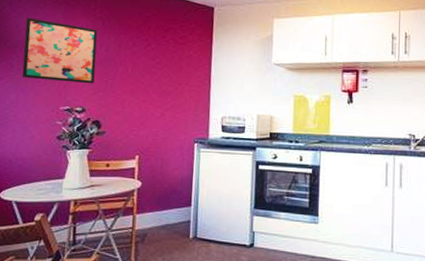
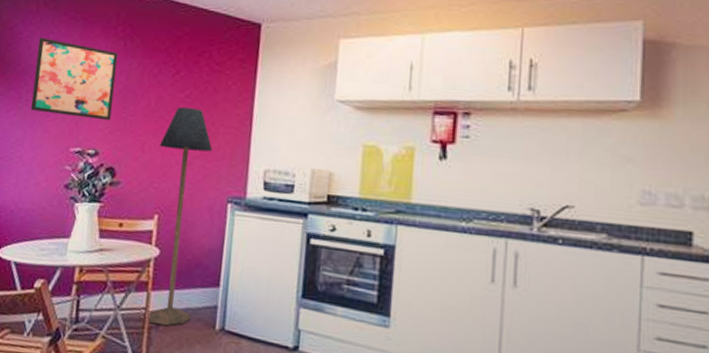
floor lamp: none [134,71,181,240] -> present [147,107,213,326]

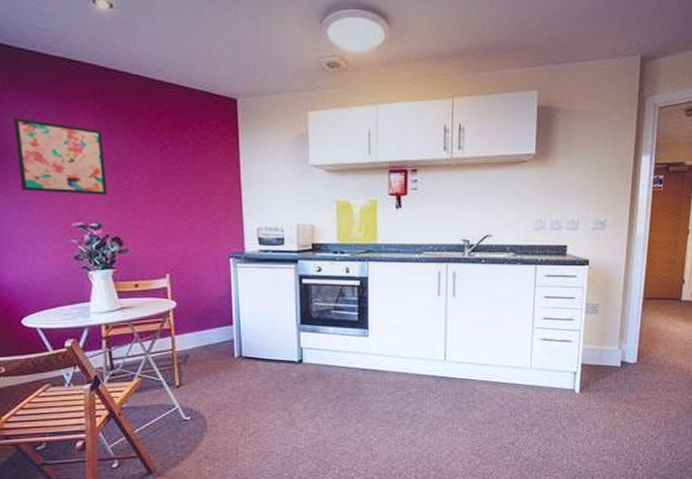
floor lamp: present [147,107,213,326] -> none [160,179,213,361]

